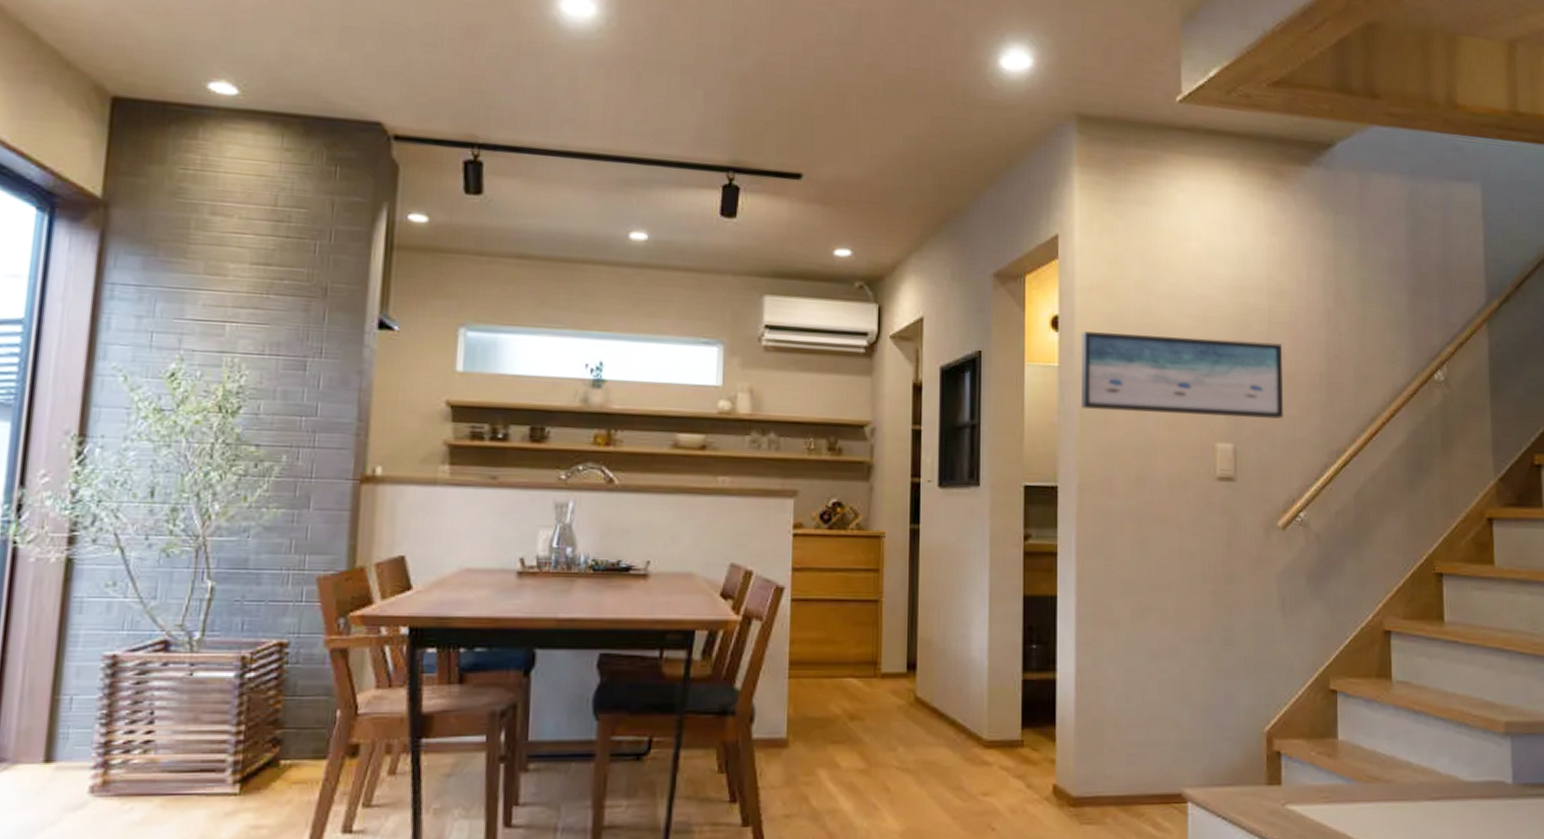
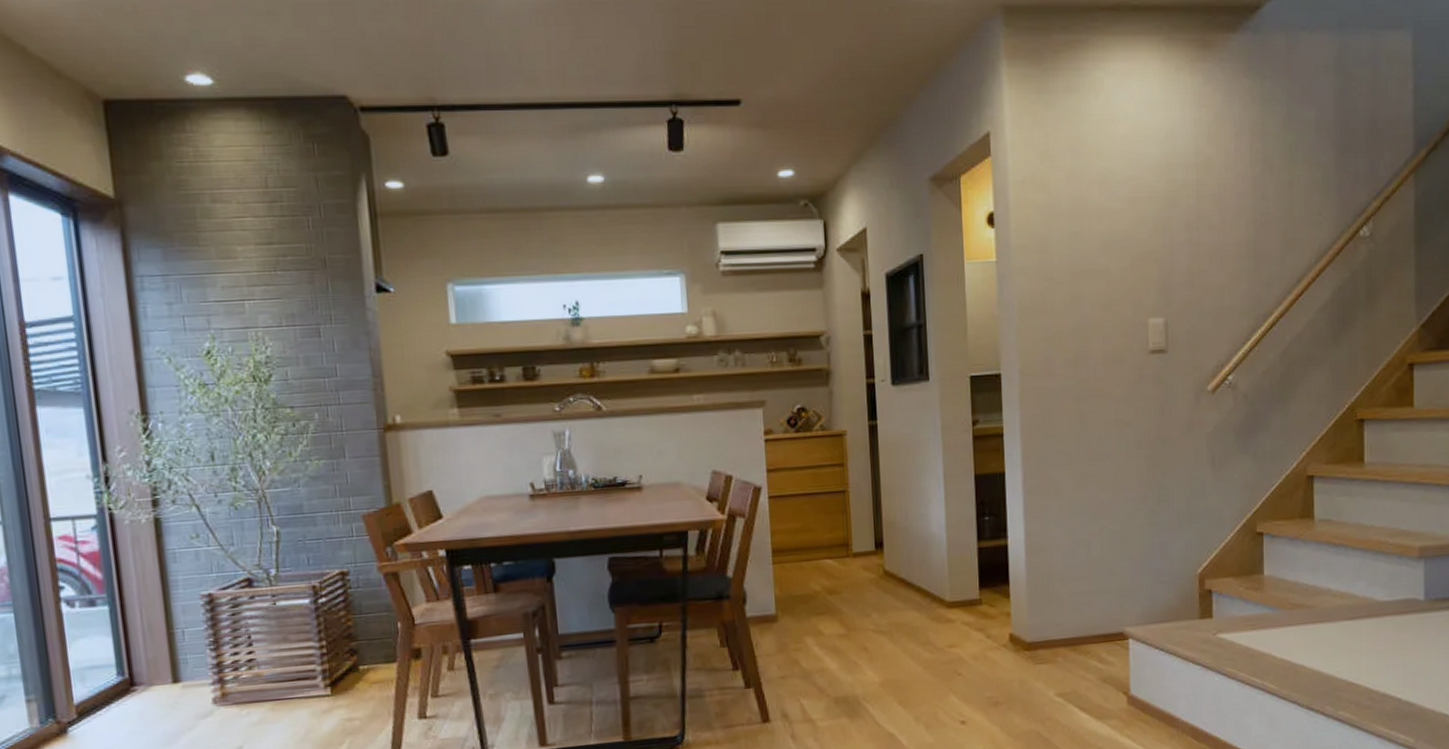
wall art: present [1080,331,1283,419] -> none [1015,216,1212,300]

